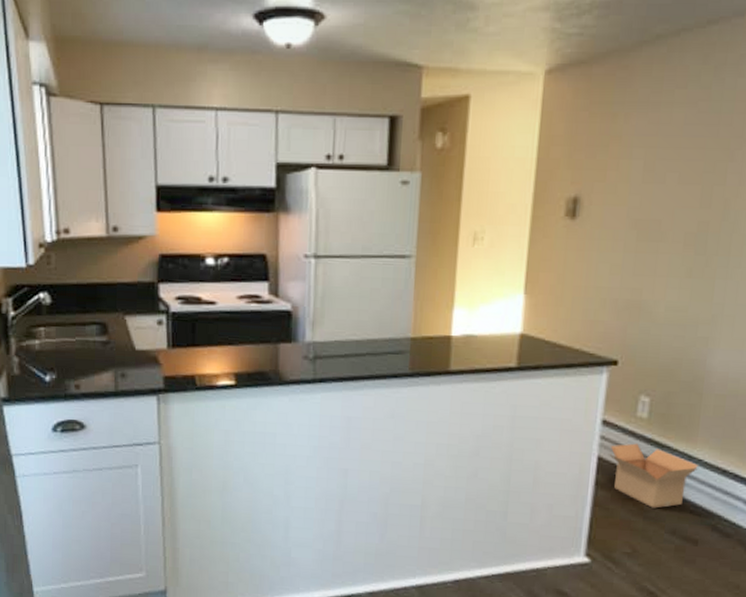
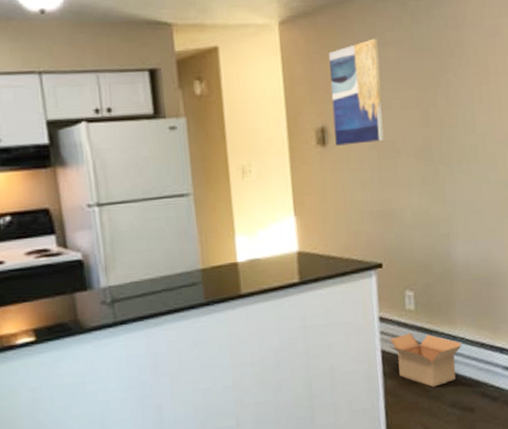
wall art: none [588,96,664,222] -> present [329,38,384,147]

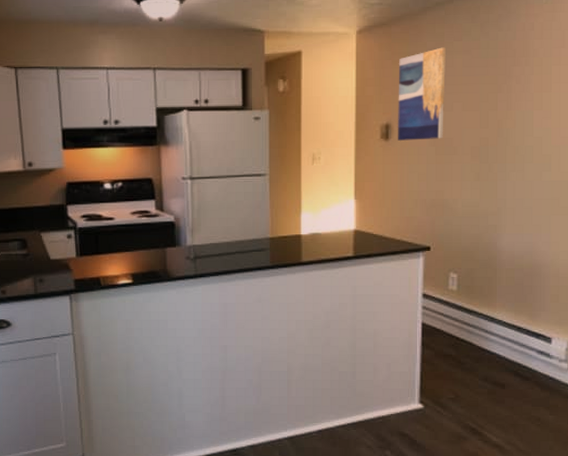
cardboard box: present [389,333,463,388] -> none [429,310,500,361]

